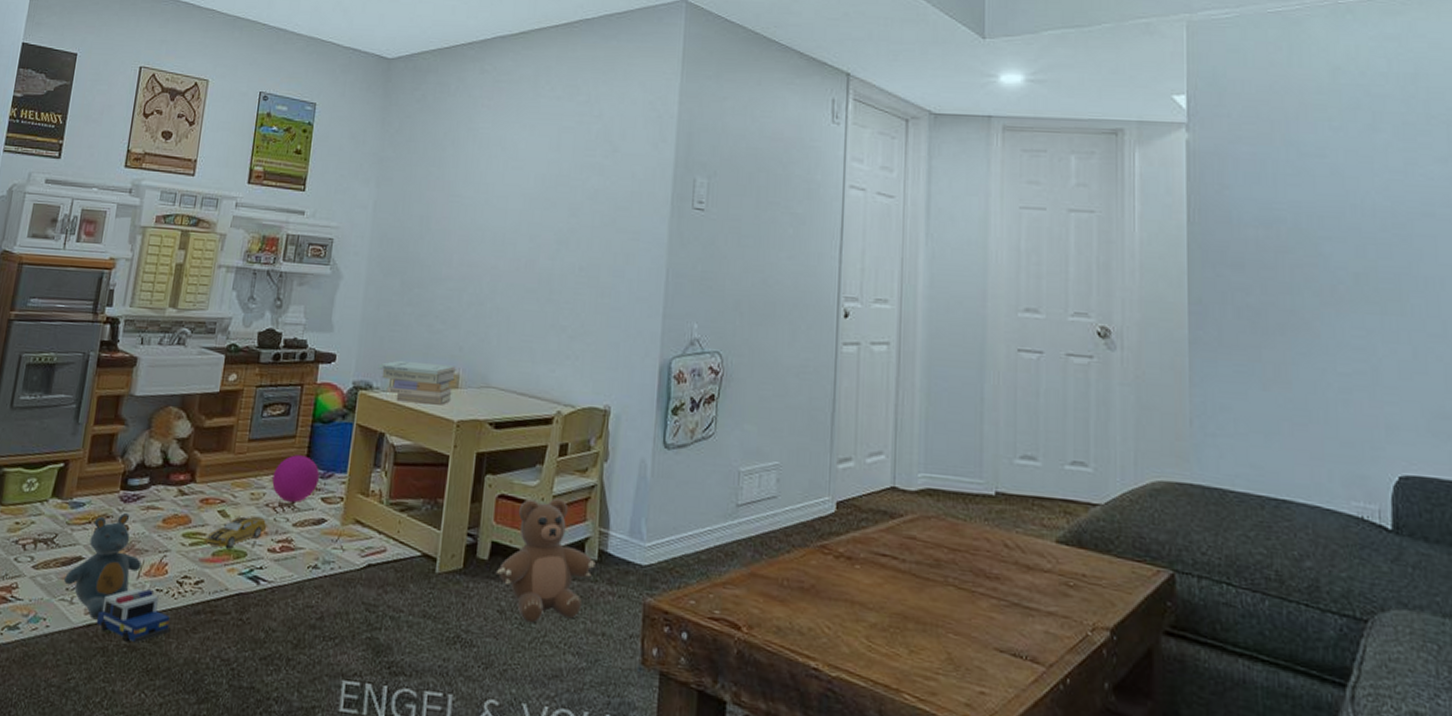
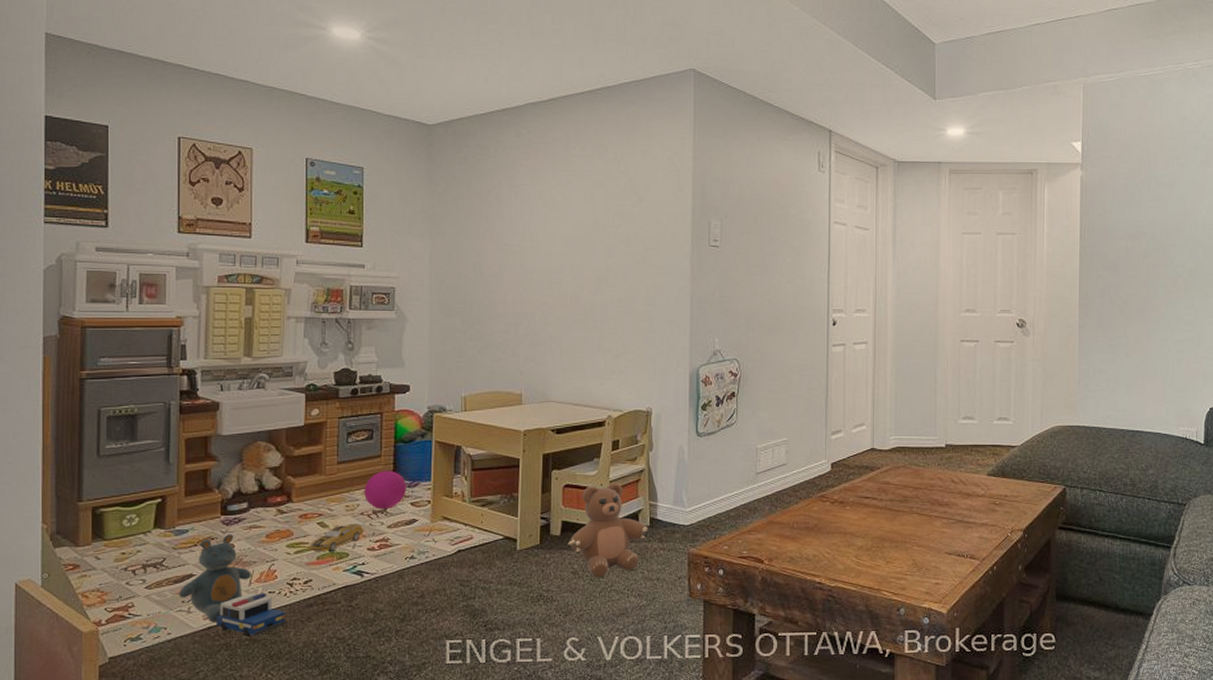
books: present [378,360,456,405] -> none [449,386,518,419]

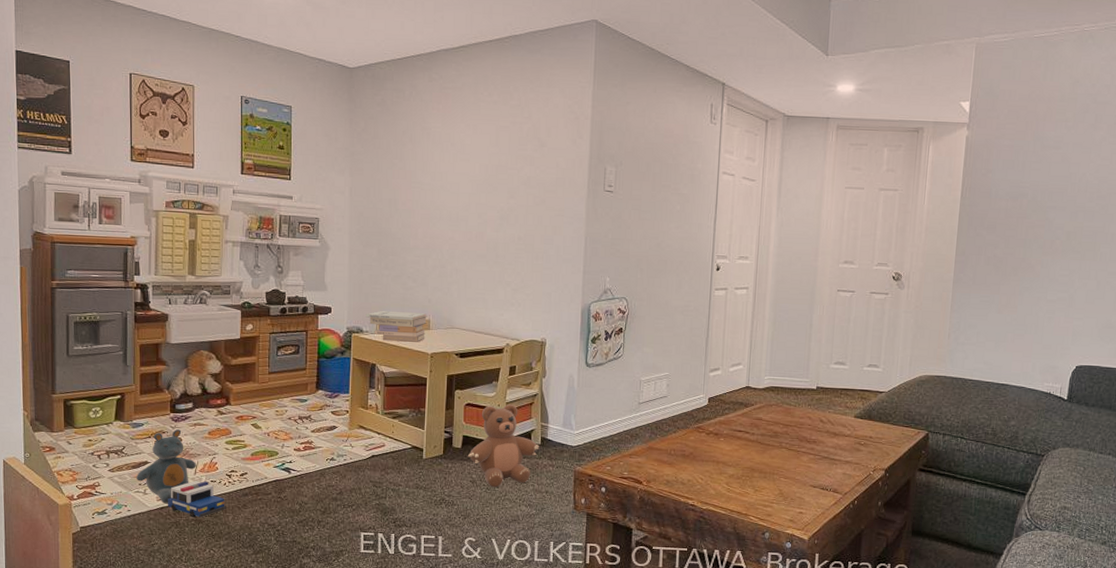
toy car: present [310,523,364,551] -> none [245,426,292,450]
ball: present [364,471,406,509] -> none [292,382,328,416]
books: none [449,386,518,419] -> present [366,310,427,342]

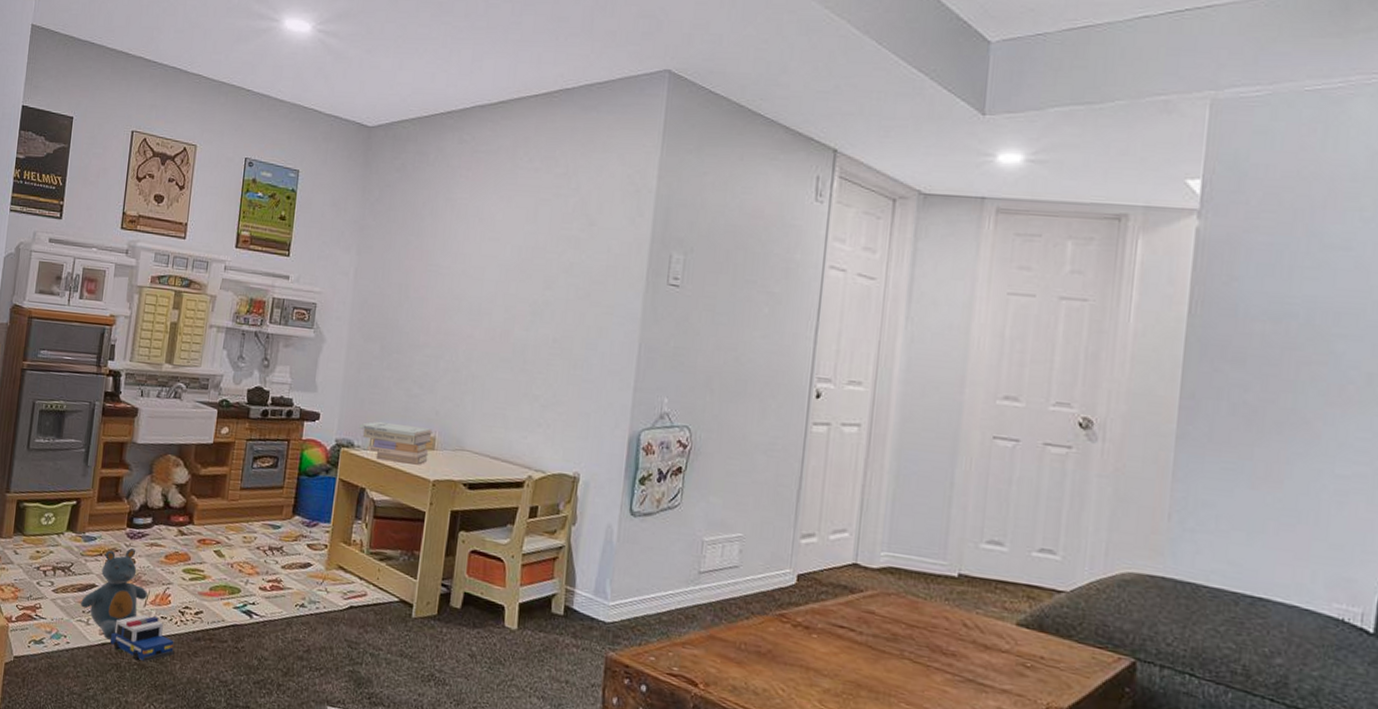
teddy bear: present [467,404,539,488] -> none [467,556,561,668]

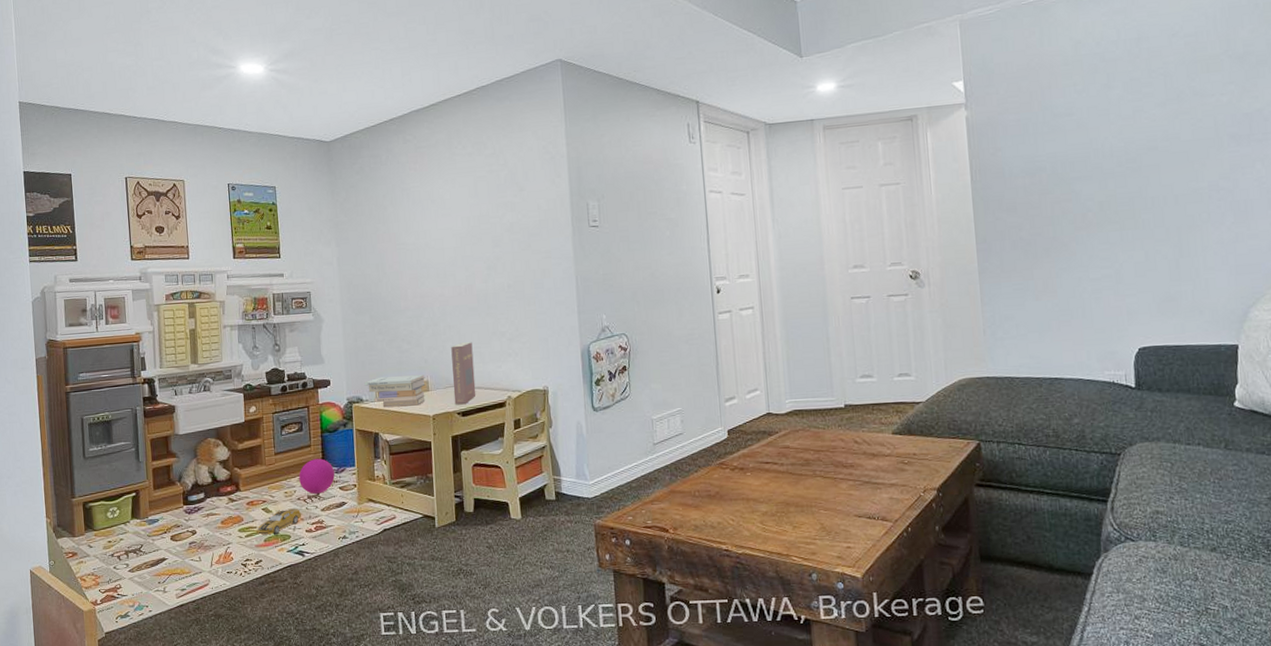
stuffed animal: present [81,548,147,640] -> none [155,522,212,601]
police car: present [110,614,175,662] -> none [187,573,244,613]
toy car: none [204,556,259,584] -> present [257,508,302,535]
ball: none [262,504,305,547] -> present [299,459,335,494]
book: none [462,398,497,474] -> present [451,342,476,404]

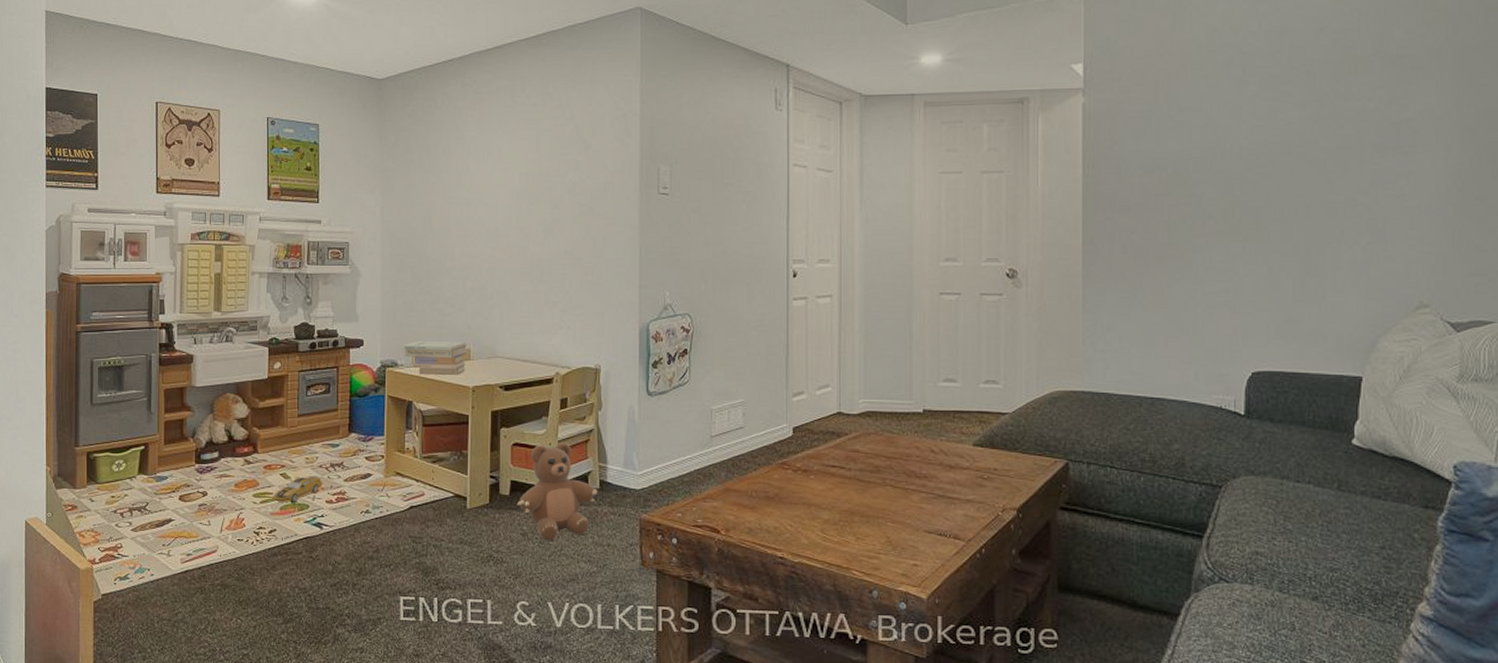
ball: present [299,459,335,494] -> none [322,424,361,462]
book: present [451,342,476,404] -> none [497,310,522,377]
teddy bear: none [480,460,555,552] -> present [516,443,598,541]

